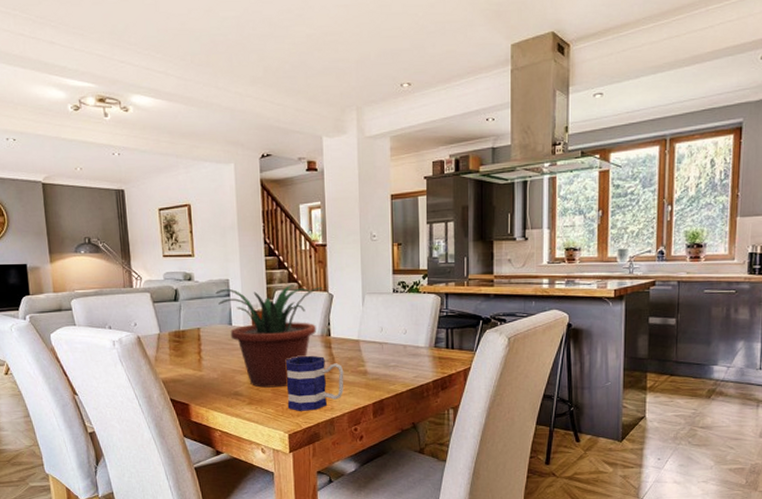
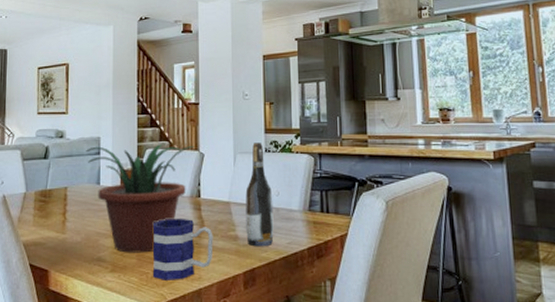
wine bottle: none [374,283,401,381] -> present [245,142,274,247]

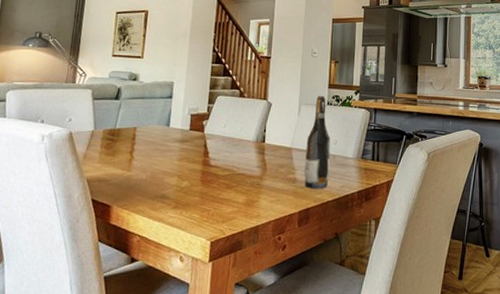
potted plant: present [86,144,195,253] -> none [158,90,263,192]
mug: present [152,218,213,280] -> none [213,160,274,217]

